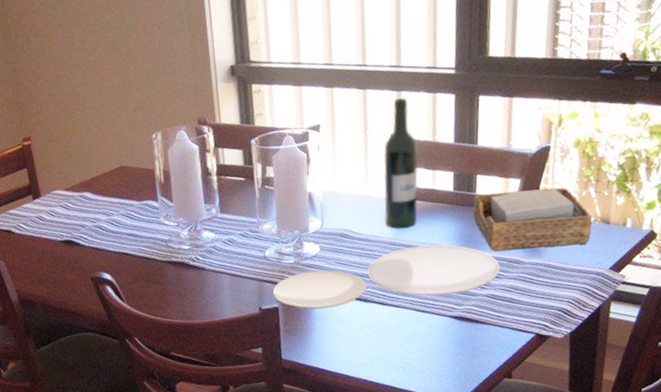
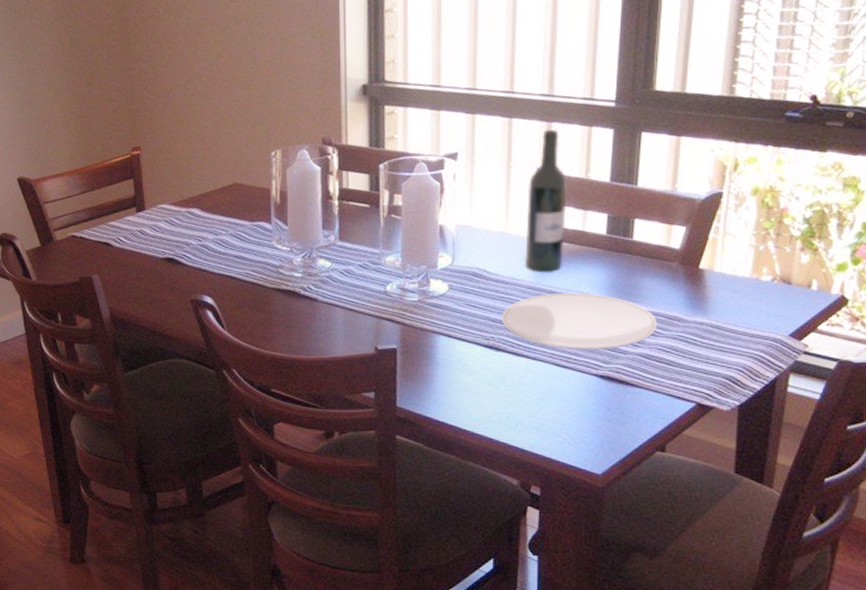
plate: present [272,270,366,310] -> none [391,311,498,355]
napkin holder: present [473,187,593,251] -> none [628,239,771,306]

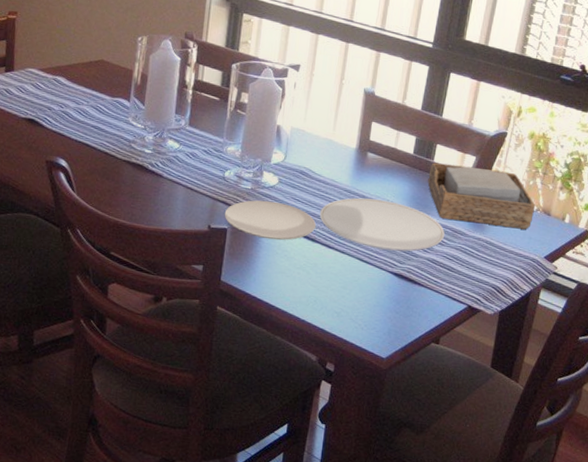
plate: none [391,311,498,355] -> present [224,200,316,241]
wine bottle: present [524,128,568,272] -> none [344,58,388,180]
napkin holder: none [628,239,771,306] -> present [427,162,536,230]

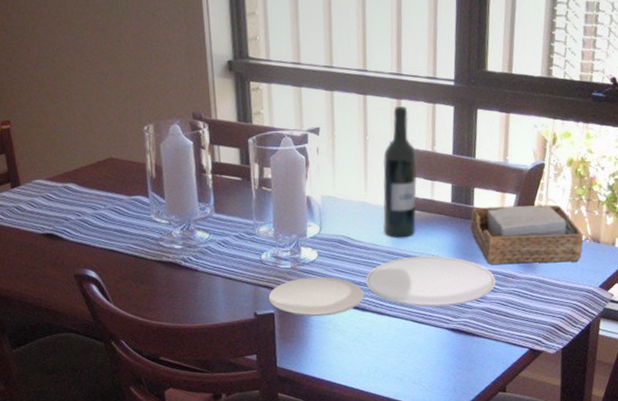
wine bottle: none [344,58,388,180] -> present [382,105,417,238]

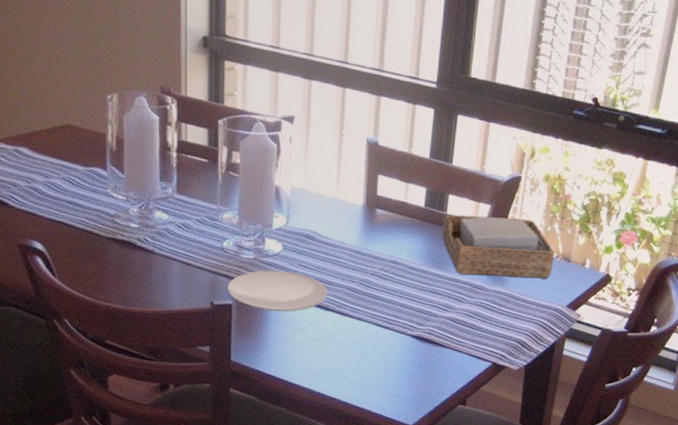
plate: present [365,256,496,307] -> none [330,259,464,313]
wine bottle: present [382,105,417,238] -> none [352,102,394,239]

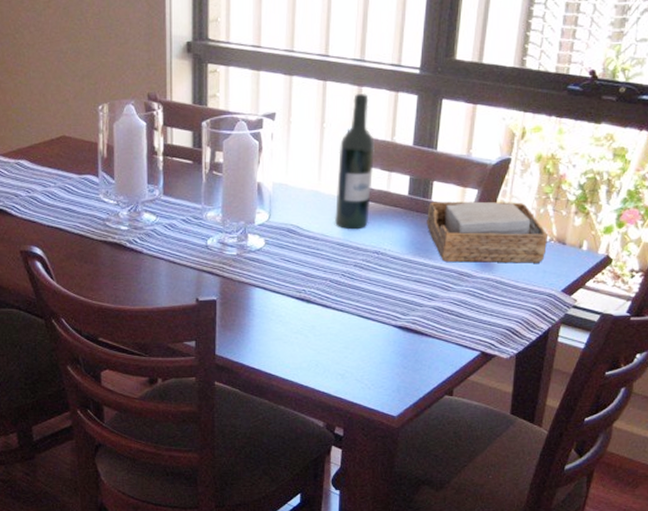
plate: present [227,270,327,312] -> none [211,265,309,306]
wine bottle: none [352,102,394,239] -> present [334,93,376,230]

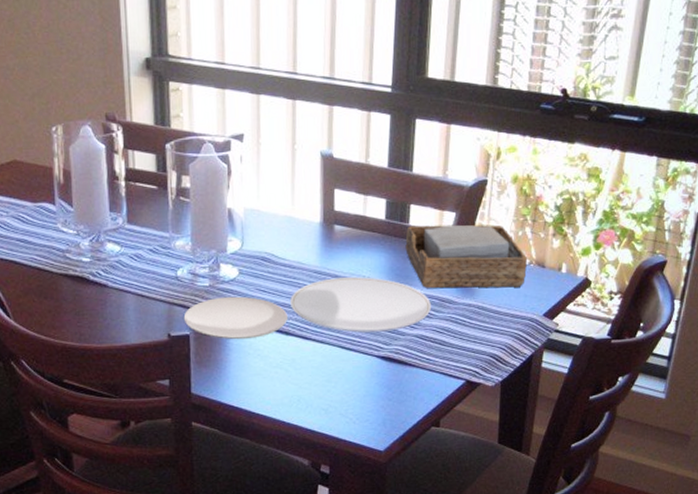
plate: none [211,265,309,306] -> present [183,296,287,340]
plate: none [312,250,450,303] -> present [289,277,431,333]
wine bottle: present [334,93,376,230] -> none [310,112,350,257]

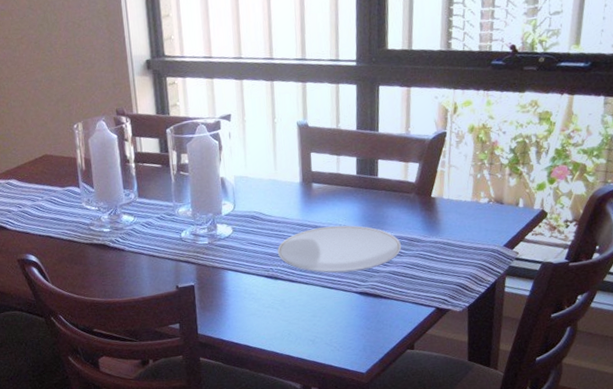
plate: present [183,296,287,340] -> none [188,250,276,287]
napkin holder: present [405,224,528,289] -> none [375,170,487,231]

